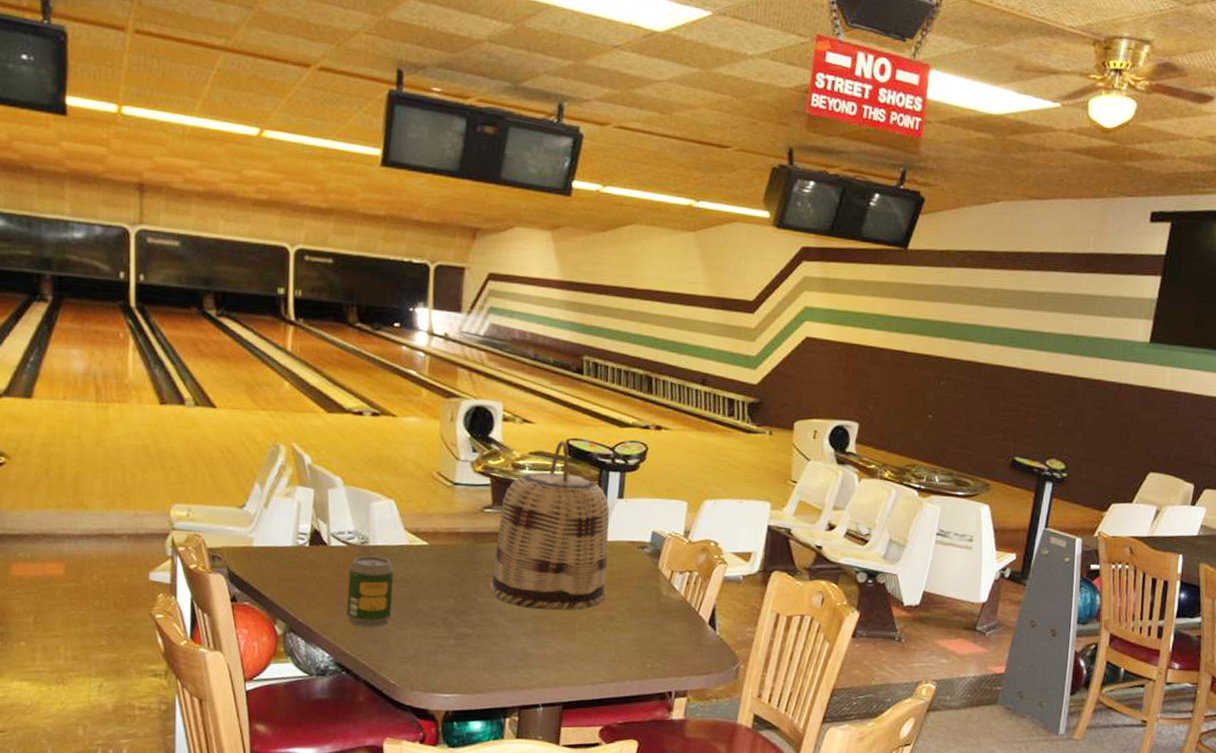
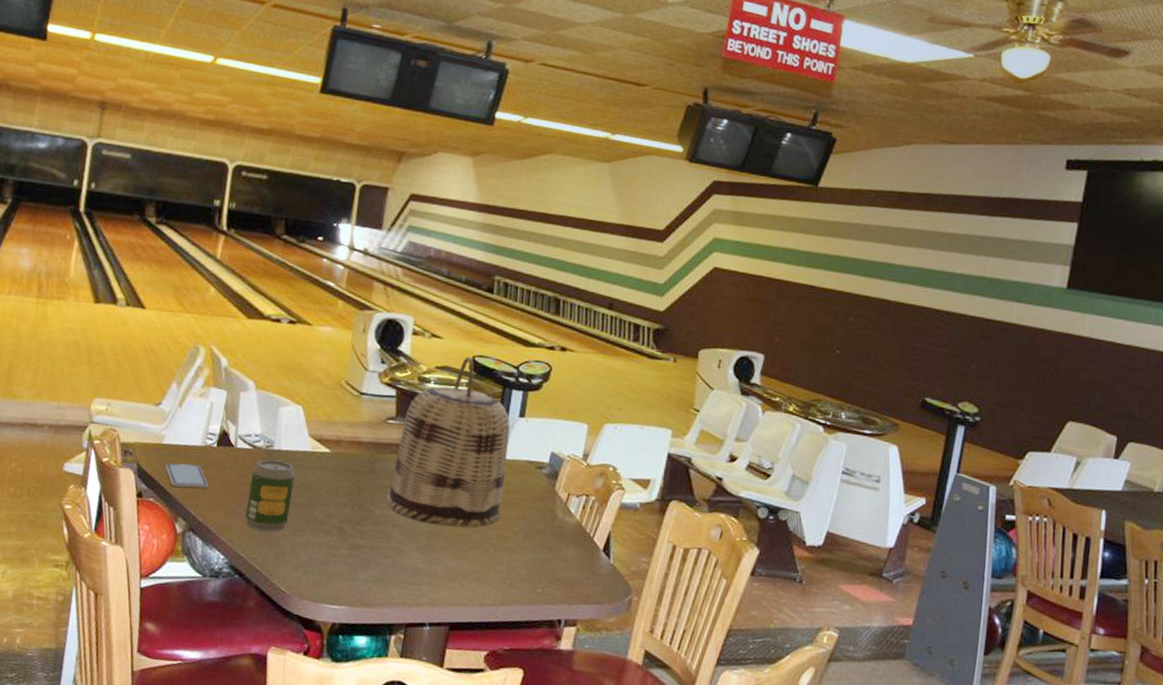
smartphone: none [258,565,304,590] -> present [165,463,208,489]

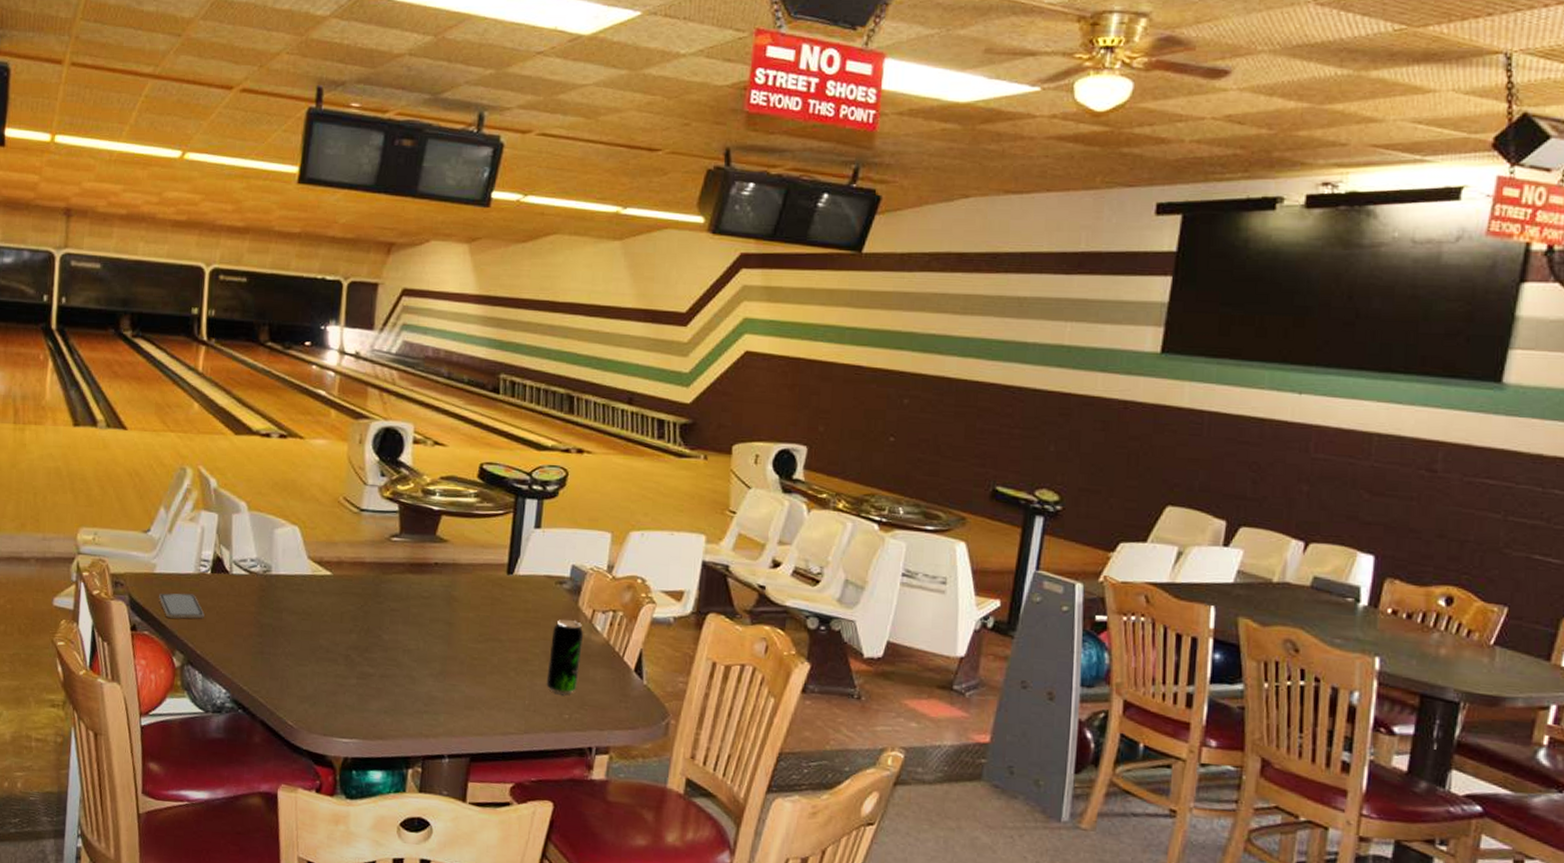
soda can: present [245,459,295,531] -> none [246,585,296,662]
basket: present [387,356,510,528] -> none [395,464,525,651]
beverage can: none [522,501,559,570] -> present [546,619,584,695]

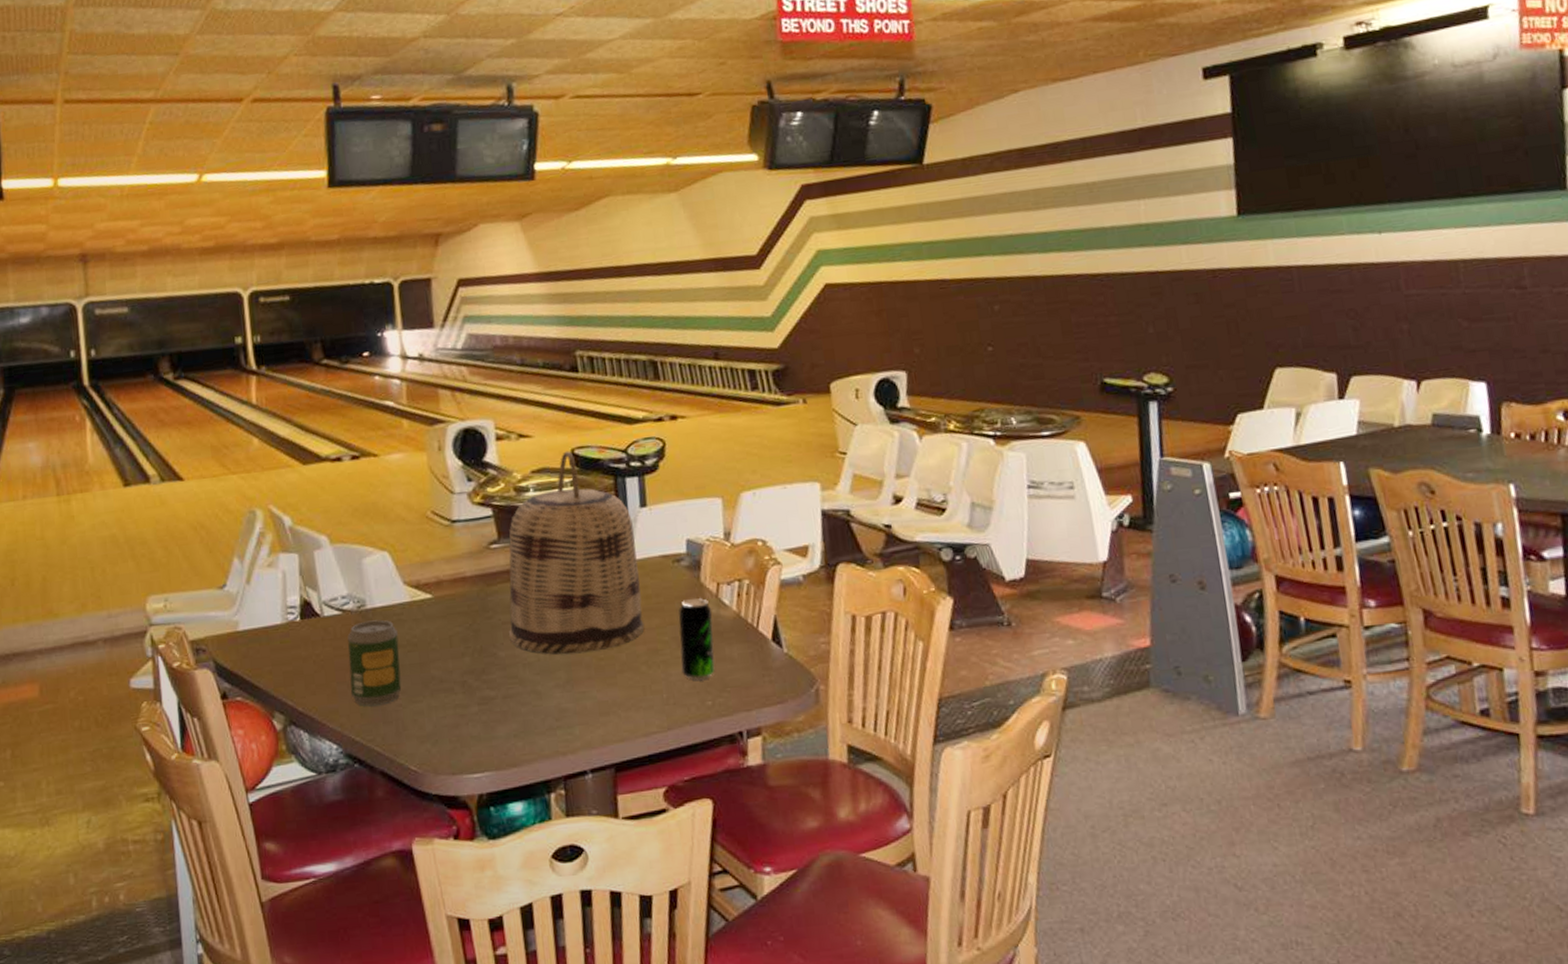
smartphone: present [159,593,205,619] -> none [247,646,301,679]
soda can: none [246,585,296,662] -> present [347,619,402,706]
basket: none [395,464,525,651] -> present [509,451,645,655]

